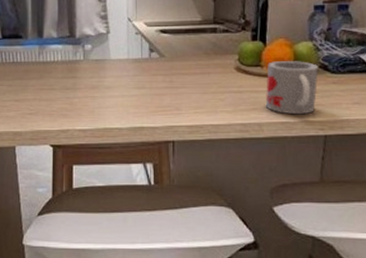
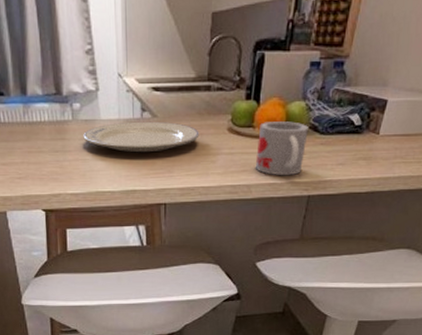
plate: none [93,61,207,91] -> present [83,121,199,153]

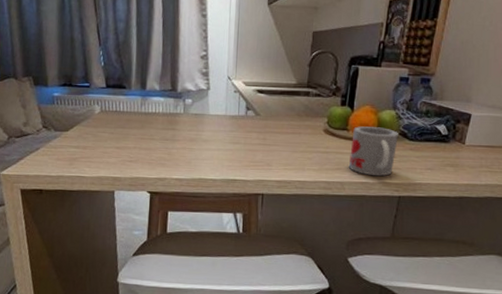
plate: present [83,121,199,153] -> none [192,118,298,146]

